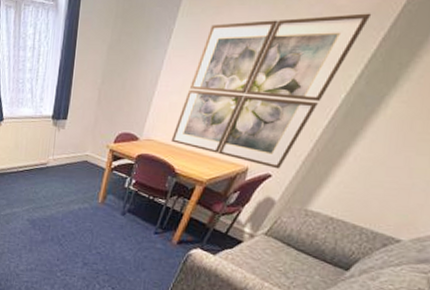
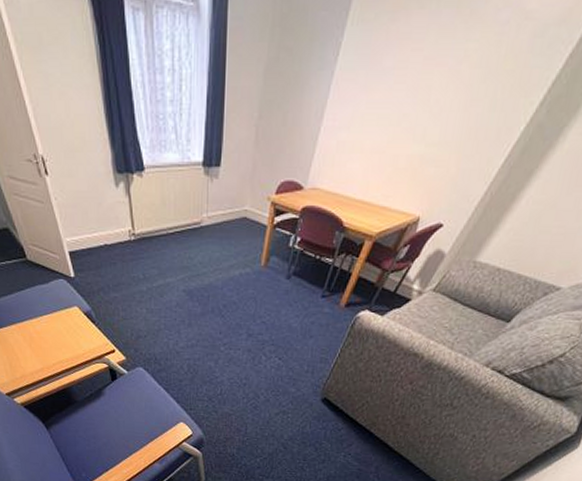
wall art: present [170,13,372,169] -> none [338,21,562,217]

